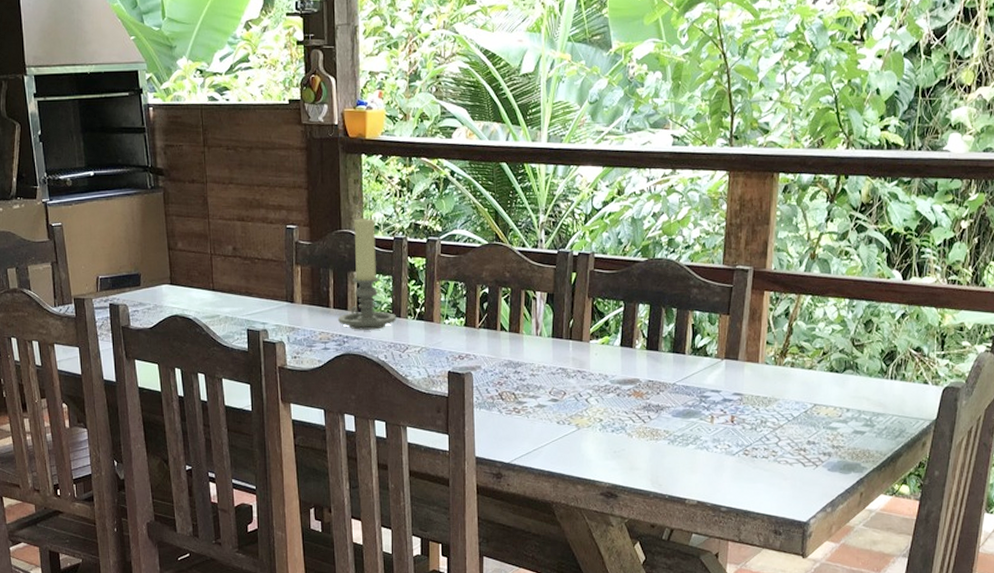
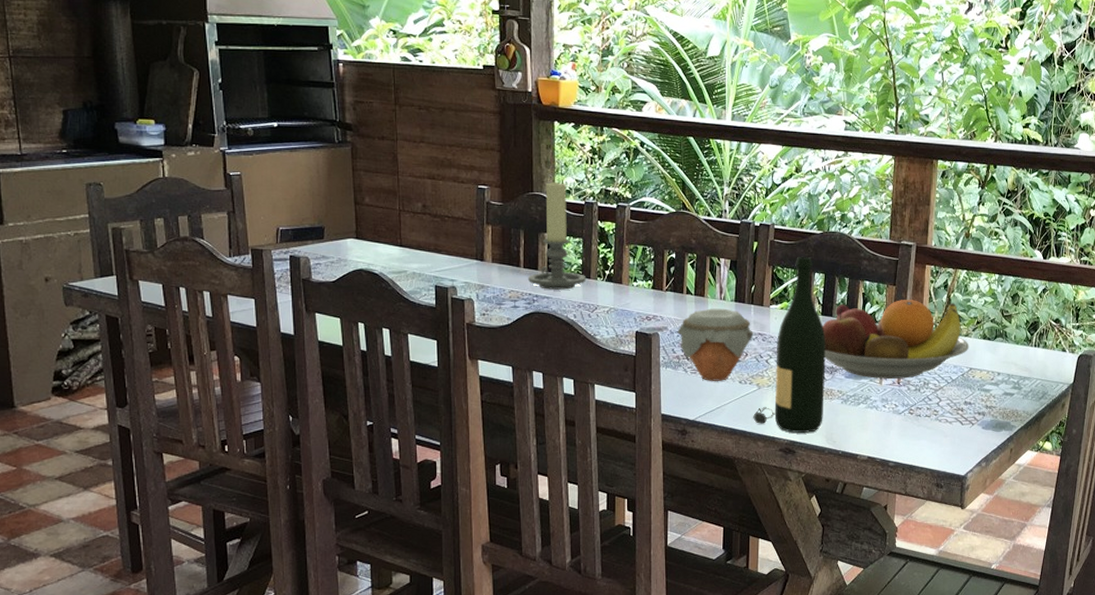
jar: none [491,345,572,422] -> present [677,308,753,381]
wine bottle: none [572,286,651,476] -> present [753,256,826,433]
fruit bowl: none [647,330,814,418] -> present [822,300,969,380]

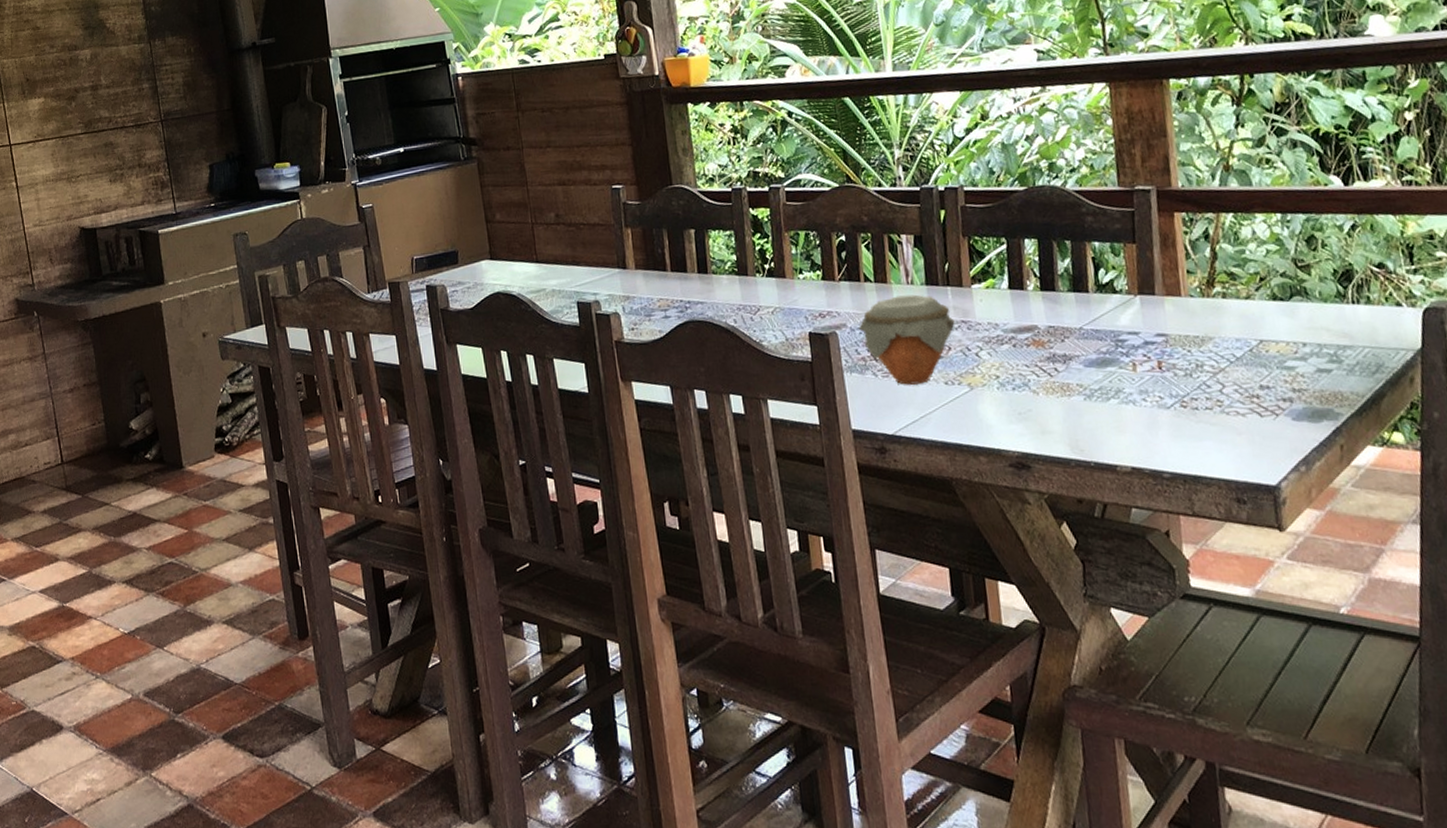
candle holder: present [527,181,587,290] -> none [676,170,744,294]
wine bottle: present [753,256,826,433] -> none [968,220,1063,443]
fruit bowl: present [822,300,969,380] -> none [1044,256,1255,365]

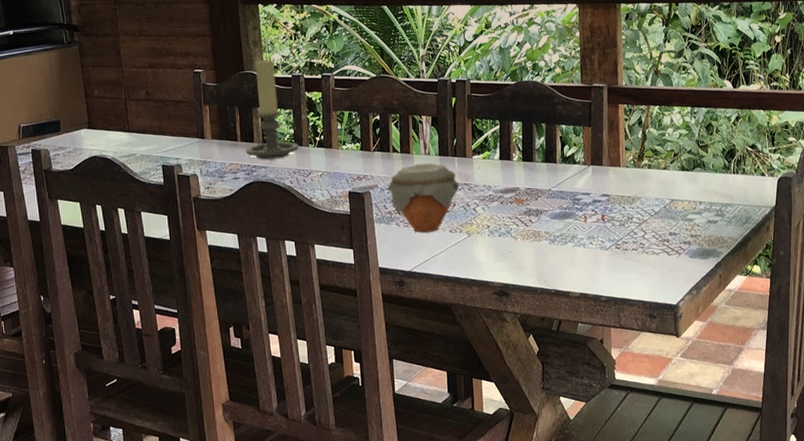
candle holder: none [676,170,744,294] -> present [245,59,299,160]

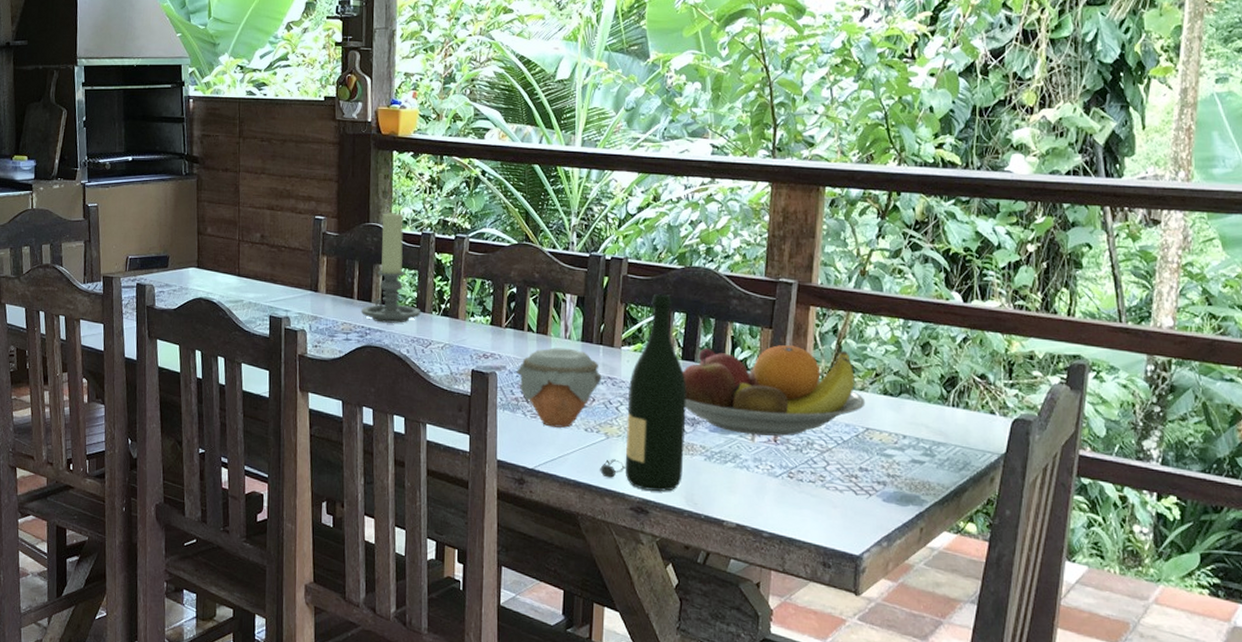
wine bottle: none [466,106,533,276] -> present [600,293,686,491]
fruit bowl: none [524,138,669,218] -> present [683,345,866,436]

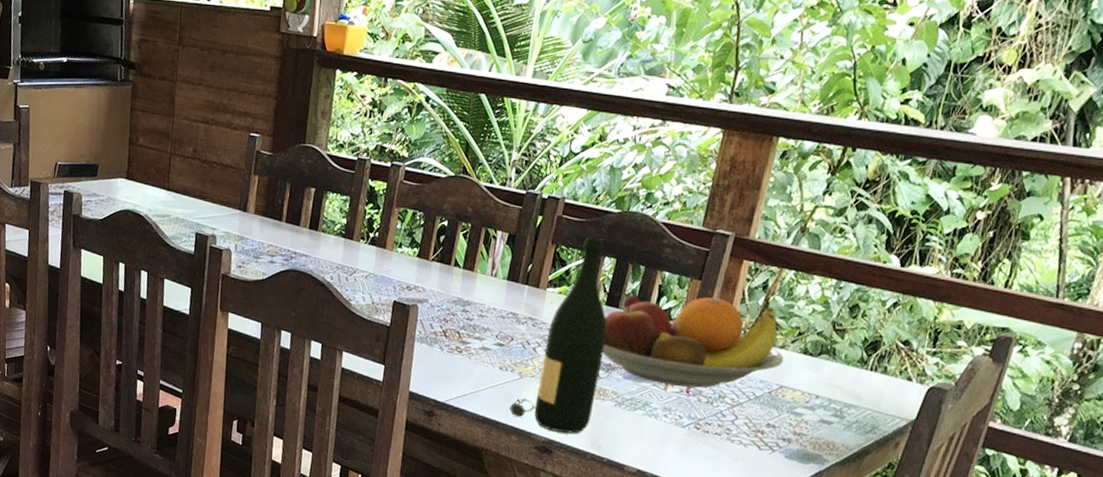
candle holder: present [361,212,421,323] -> none [288,134,349,249]
jar: present [516,348,602,428] -> none [438,284,523,365]

